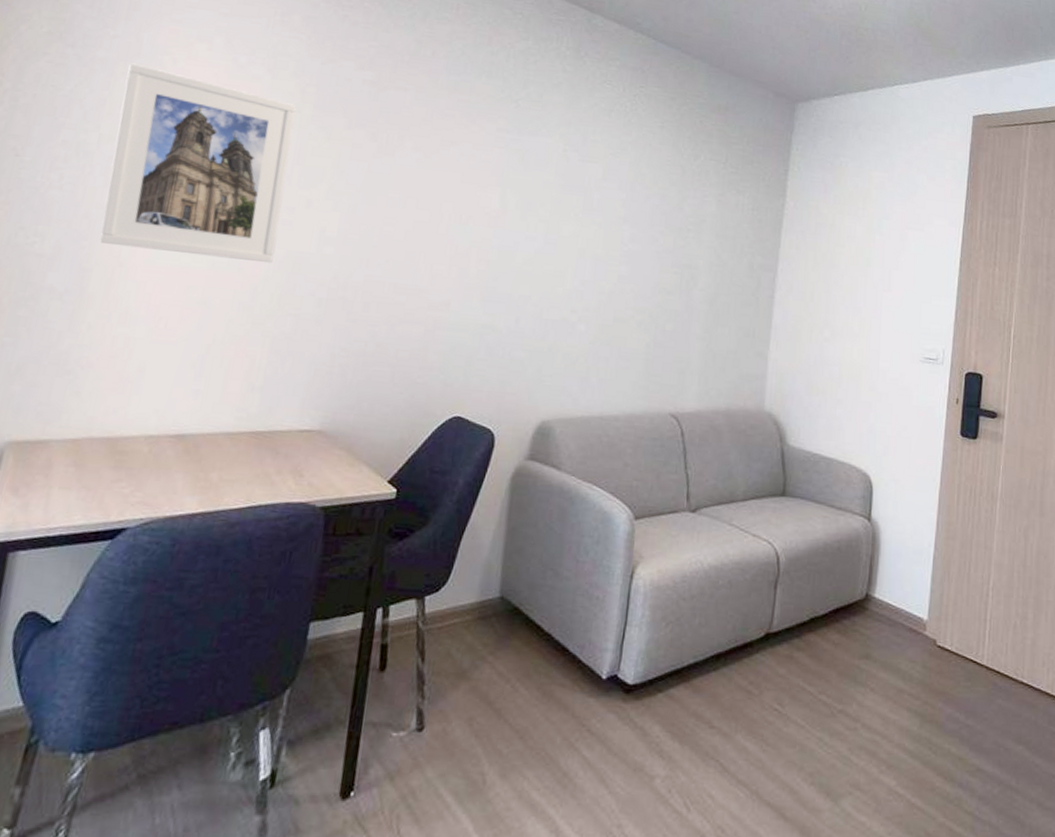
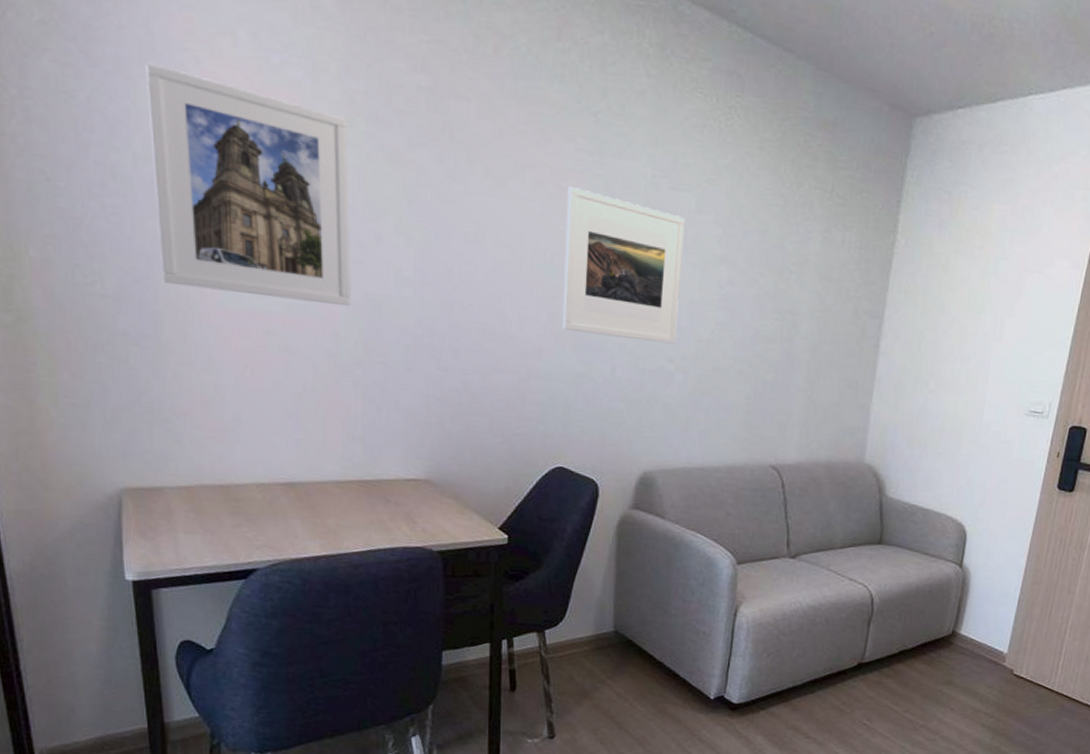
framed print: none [471,159,593,296] -> present [562,187,686,344]

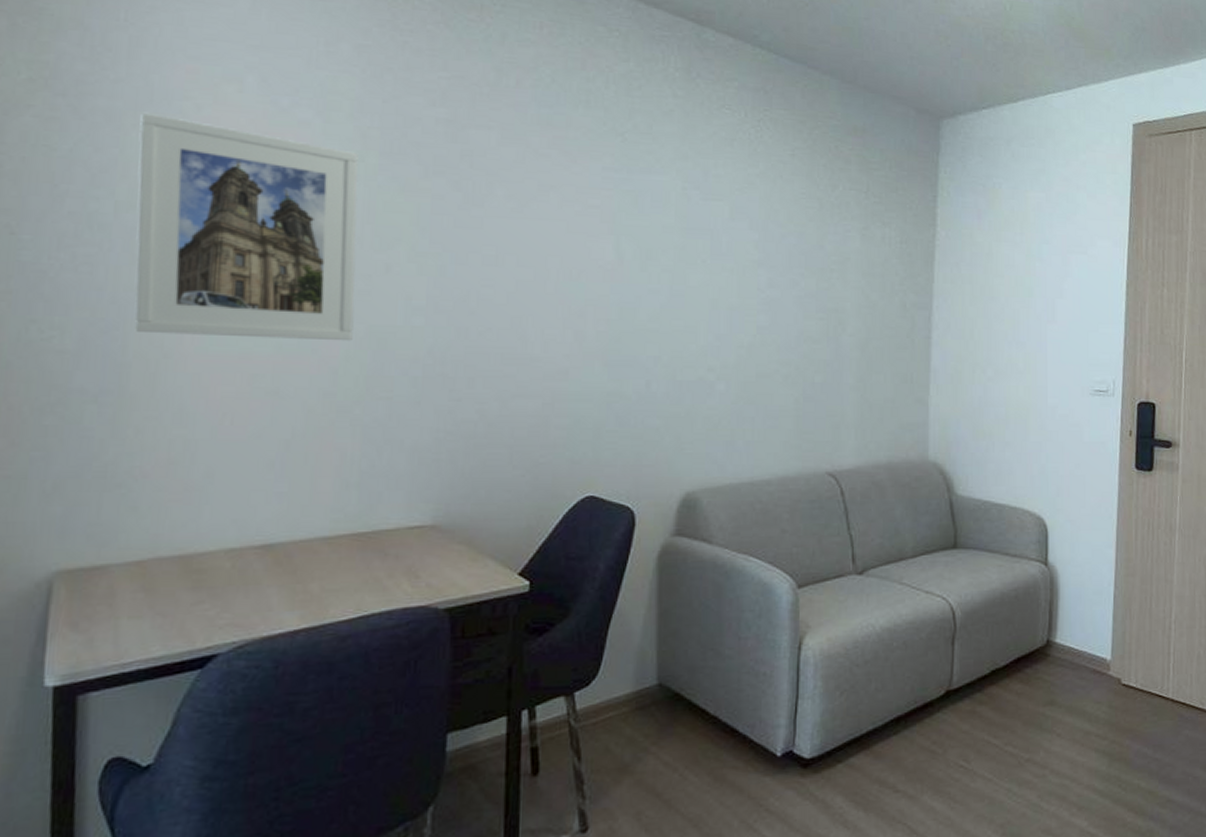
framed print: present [562,187,686,344] -> none [591,204,720,353]

